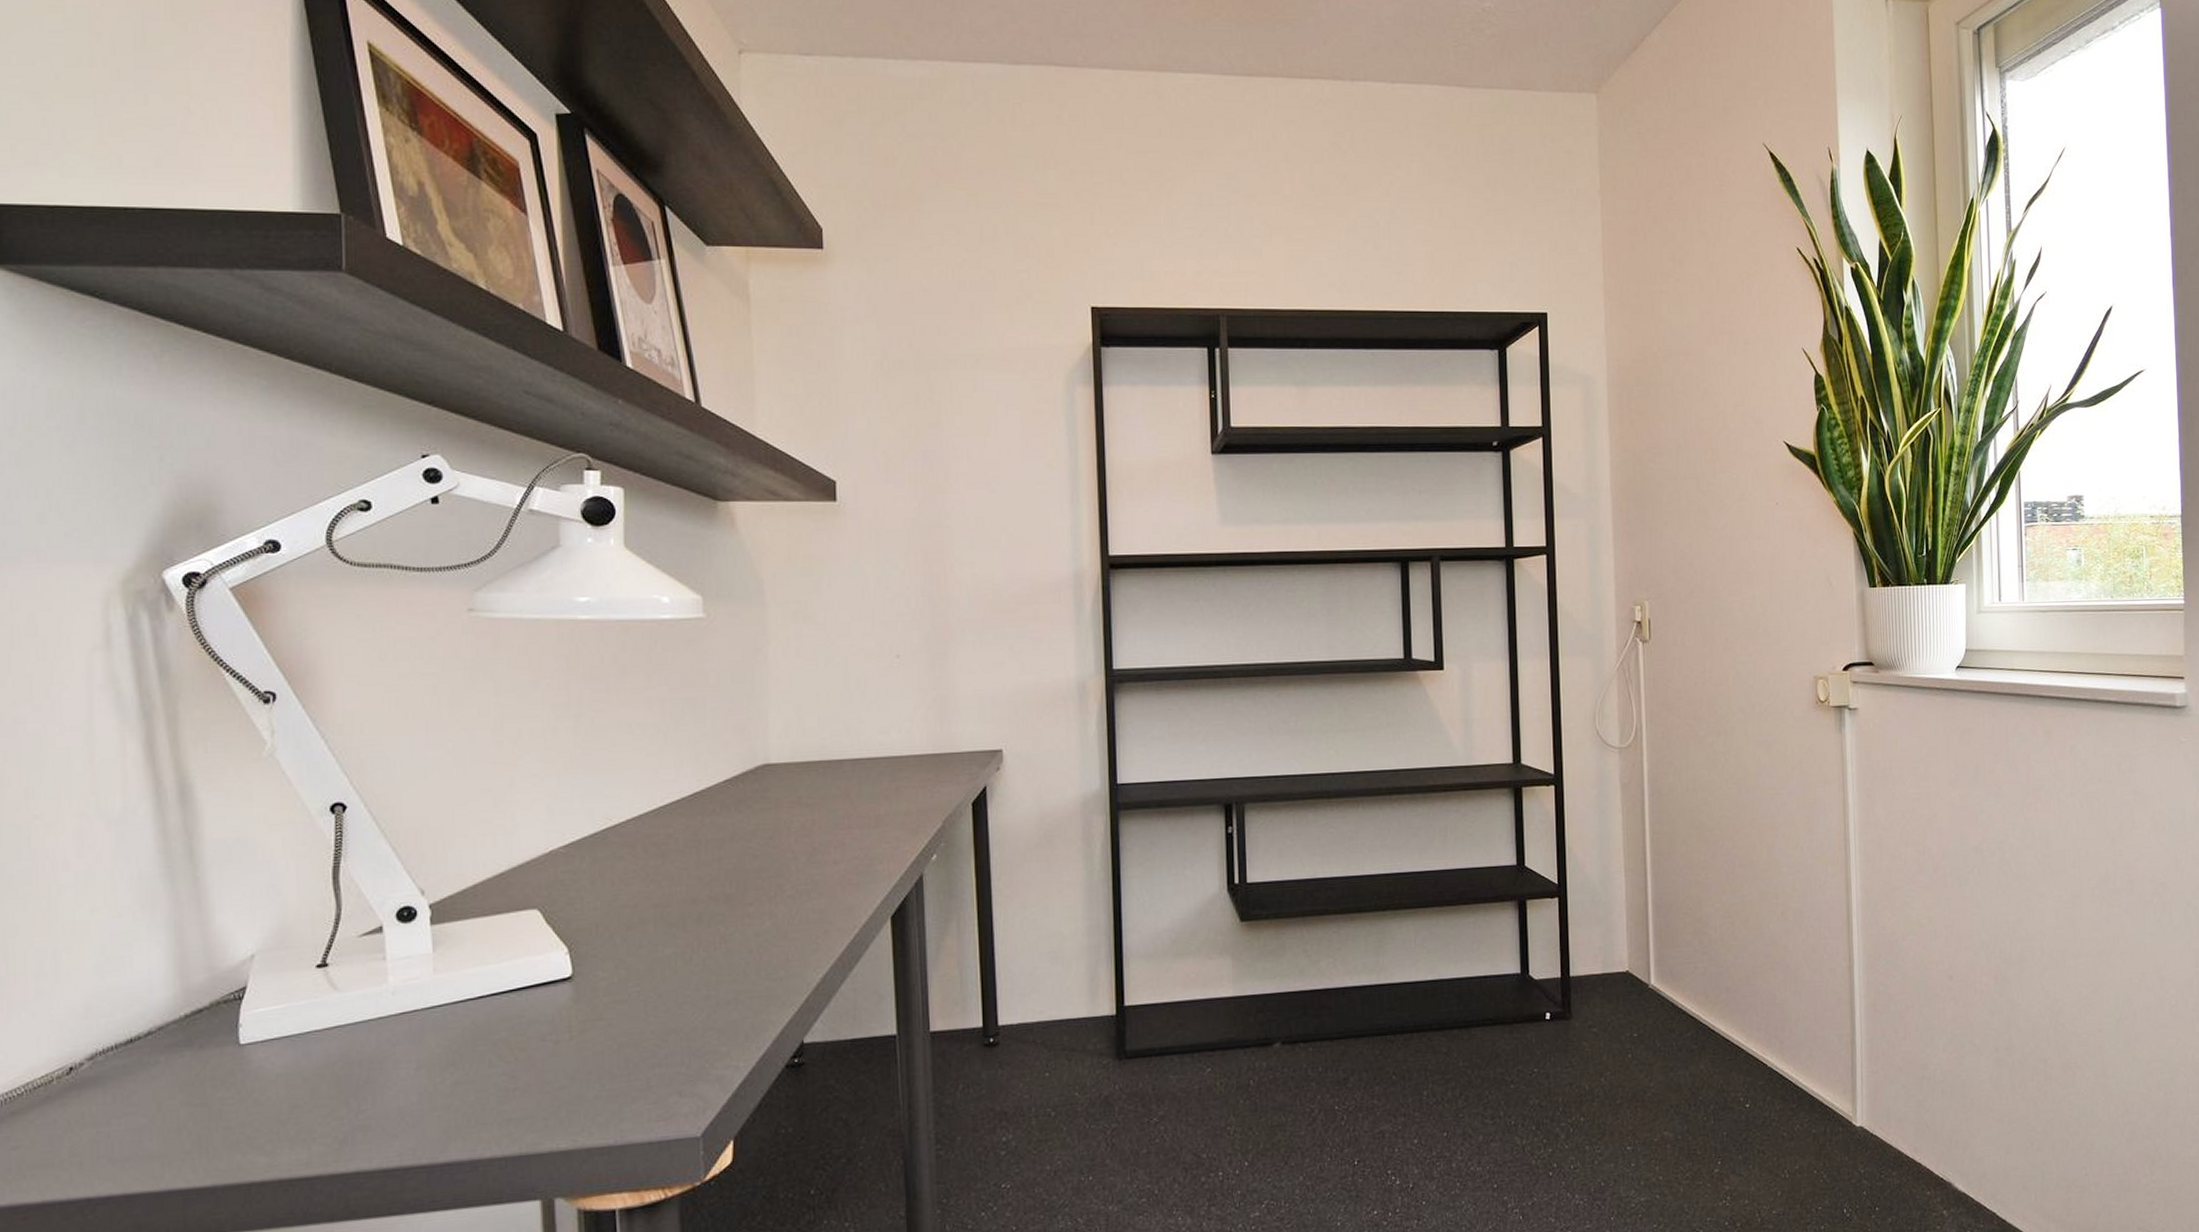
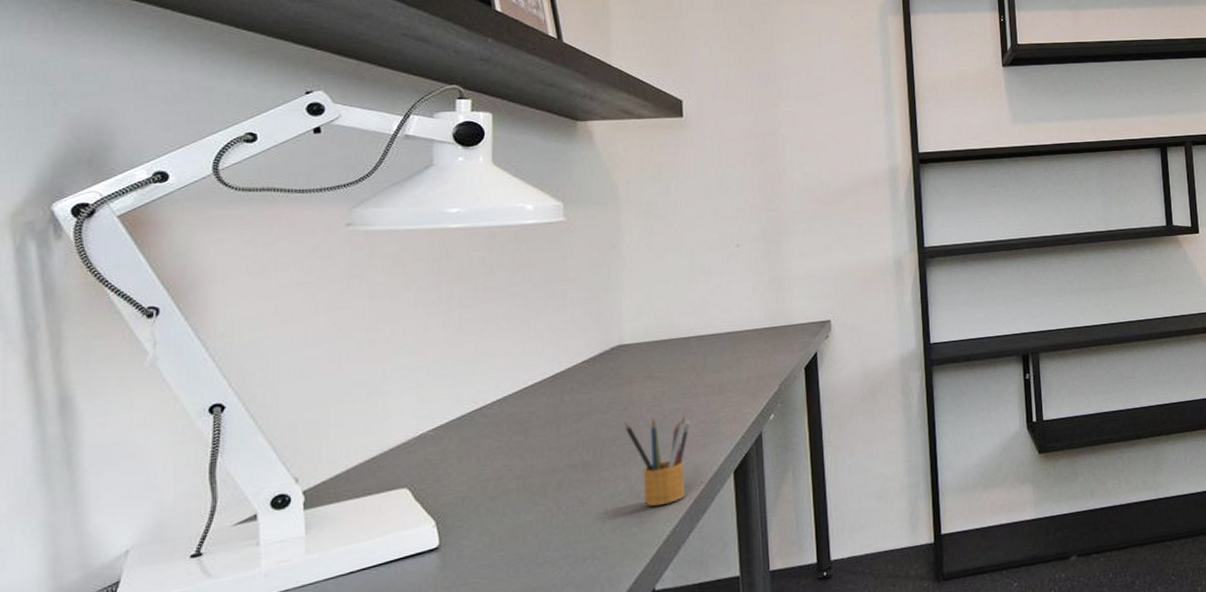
pencil box: none [770,849,843,950] -> present [624,416,691,506]

